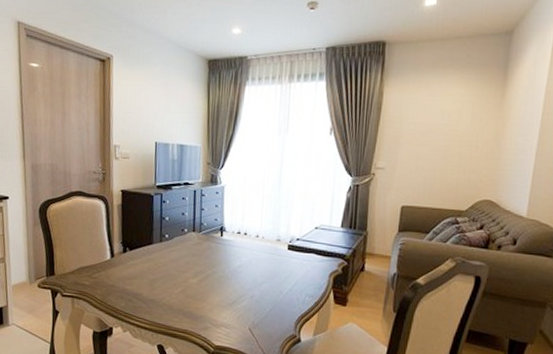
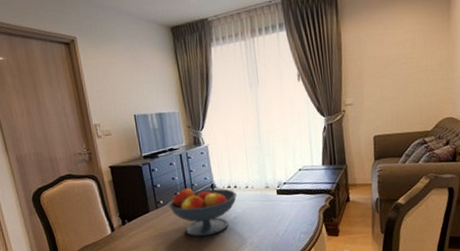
fruit bowl: none [173,226,245,280] -> present [168,188,237,237]

